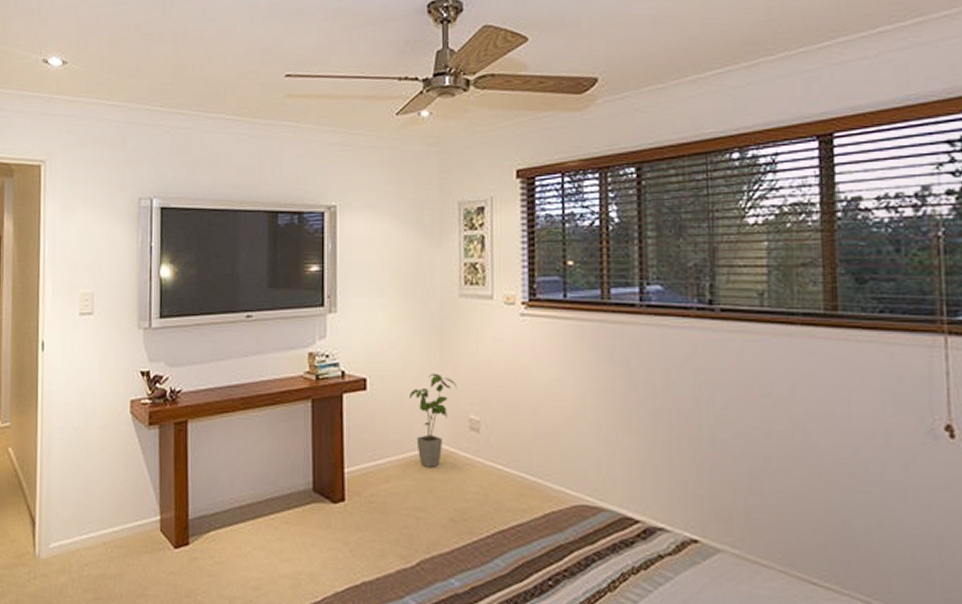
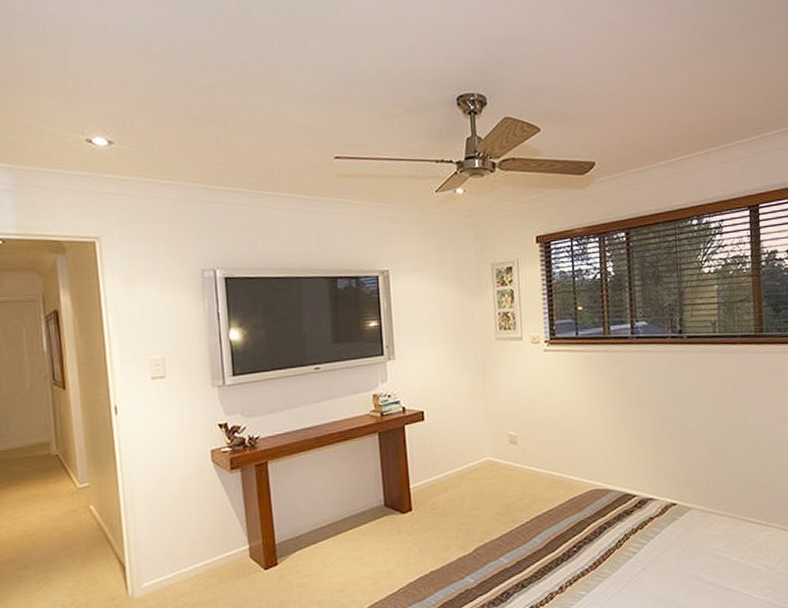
house plant: present [410,373,458,468] -> none [460,401,498,476]

